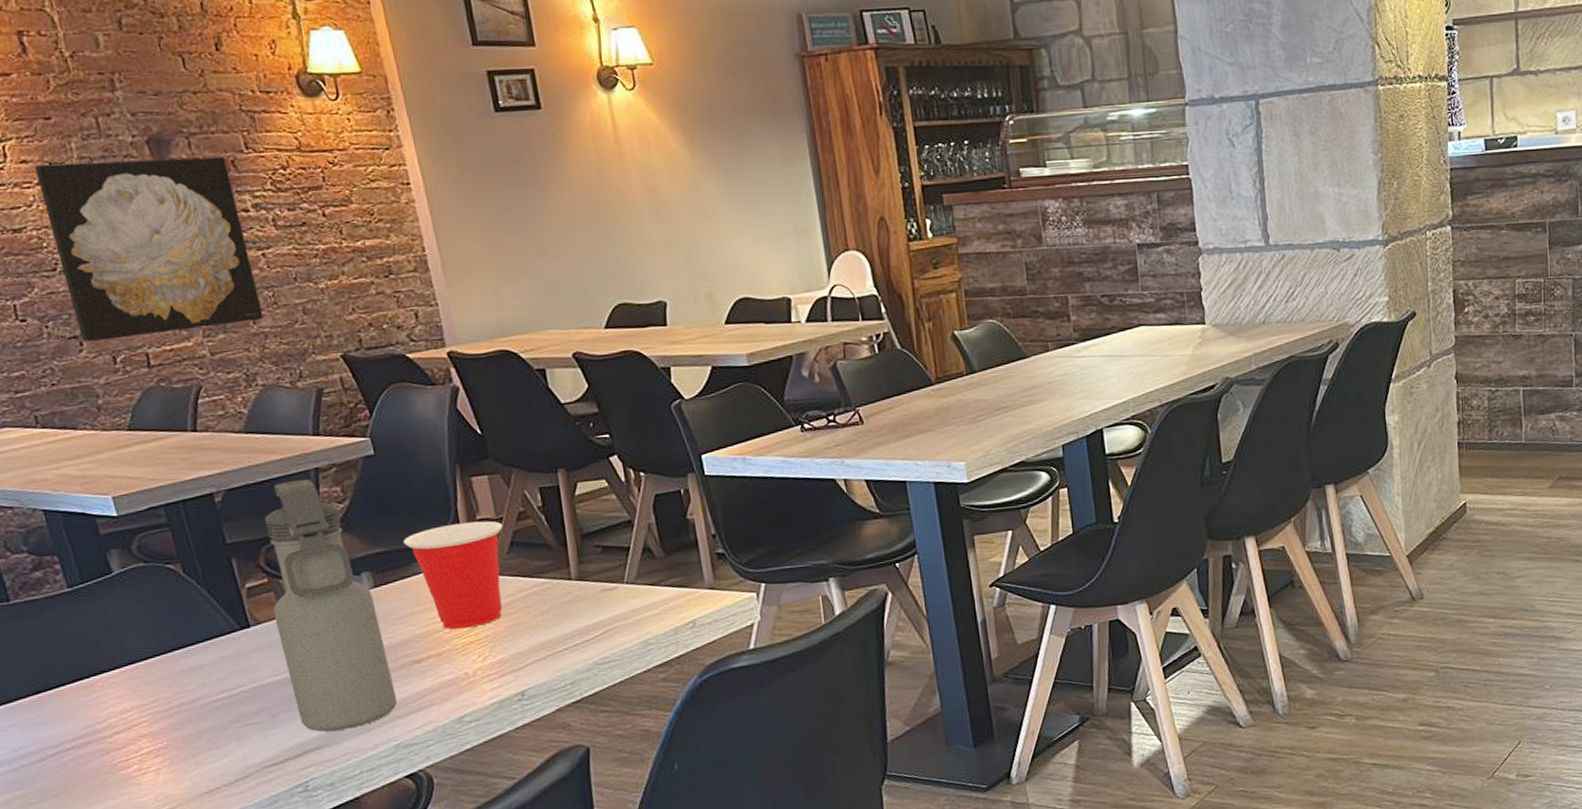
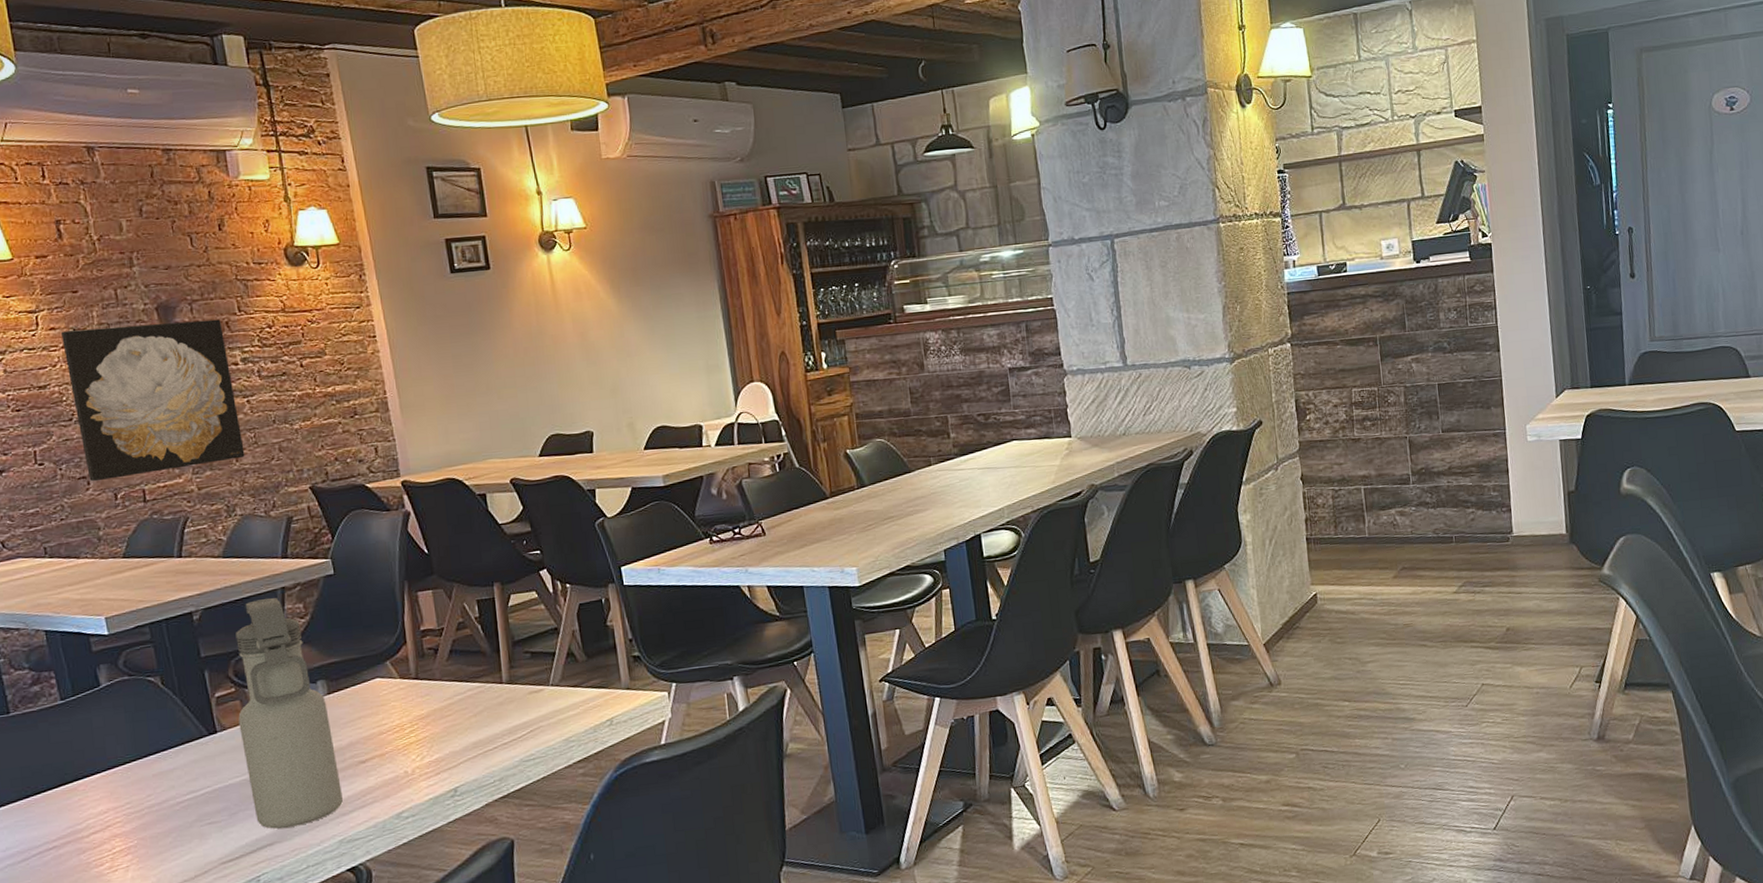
cup: present [403,520,503,630] -> none [356,631,444,732]

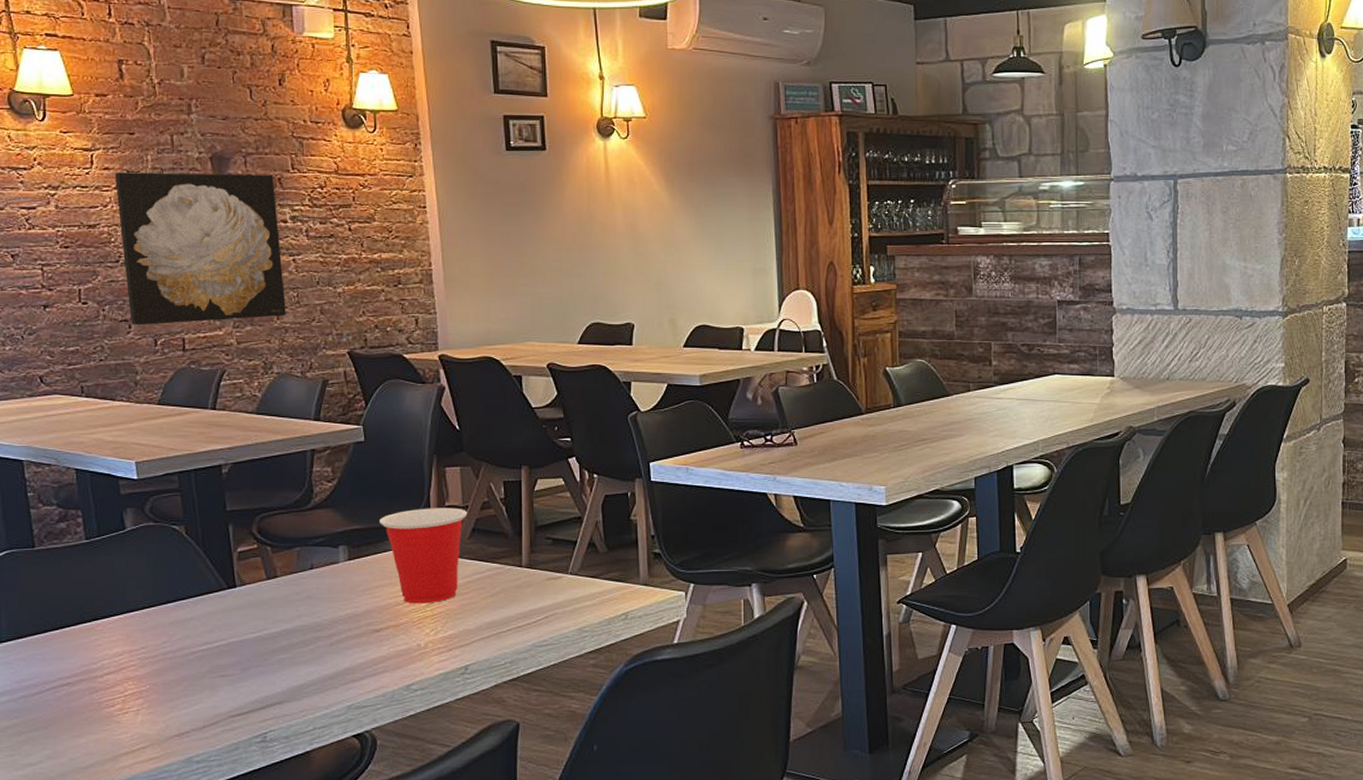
water bottle: present [235,597,343,829] -> none [258,458,354,688]
cup: none [356,631,444,732] -> present [380,508,468,604]

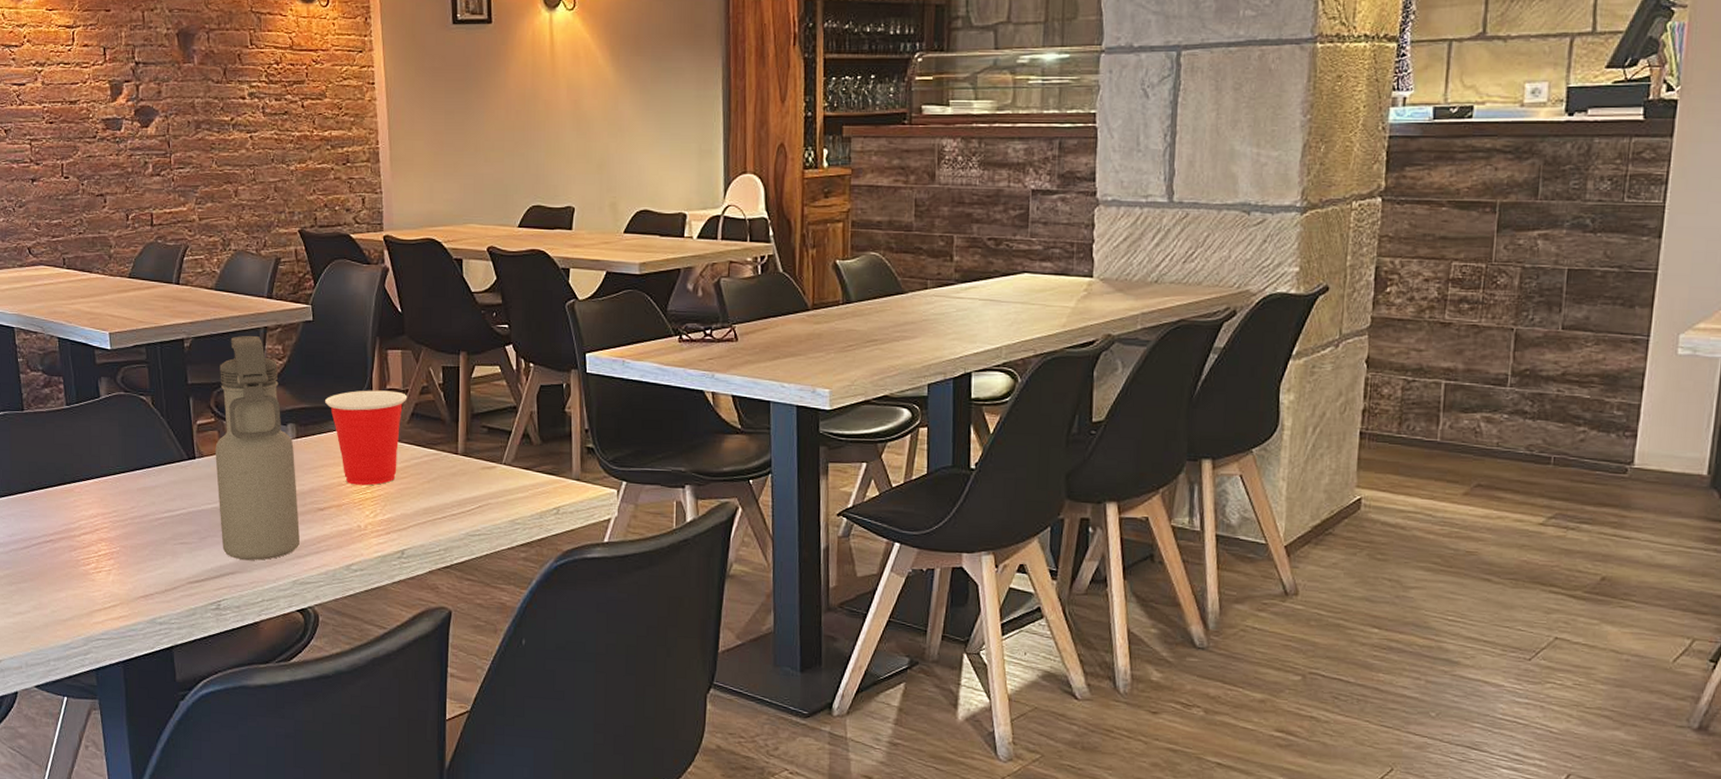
wall art: present [114,172,286,326] -> none [92,49,243,200]
water bottle: none [258,458,354,688] -> present [215,335,300,560]

